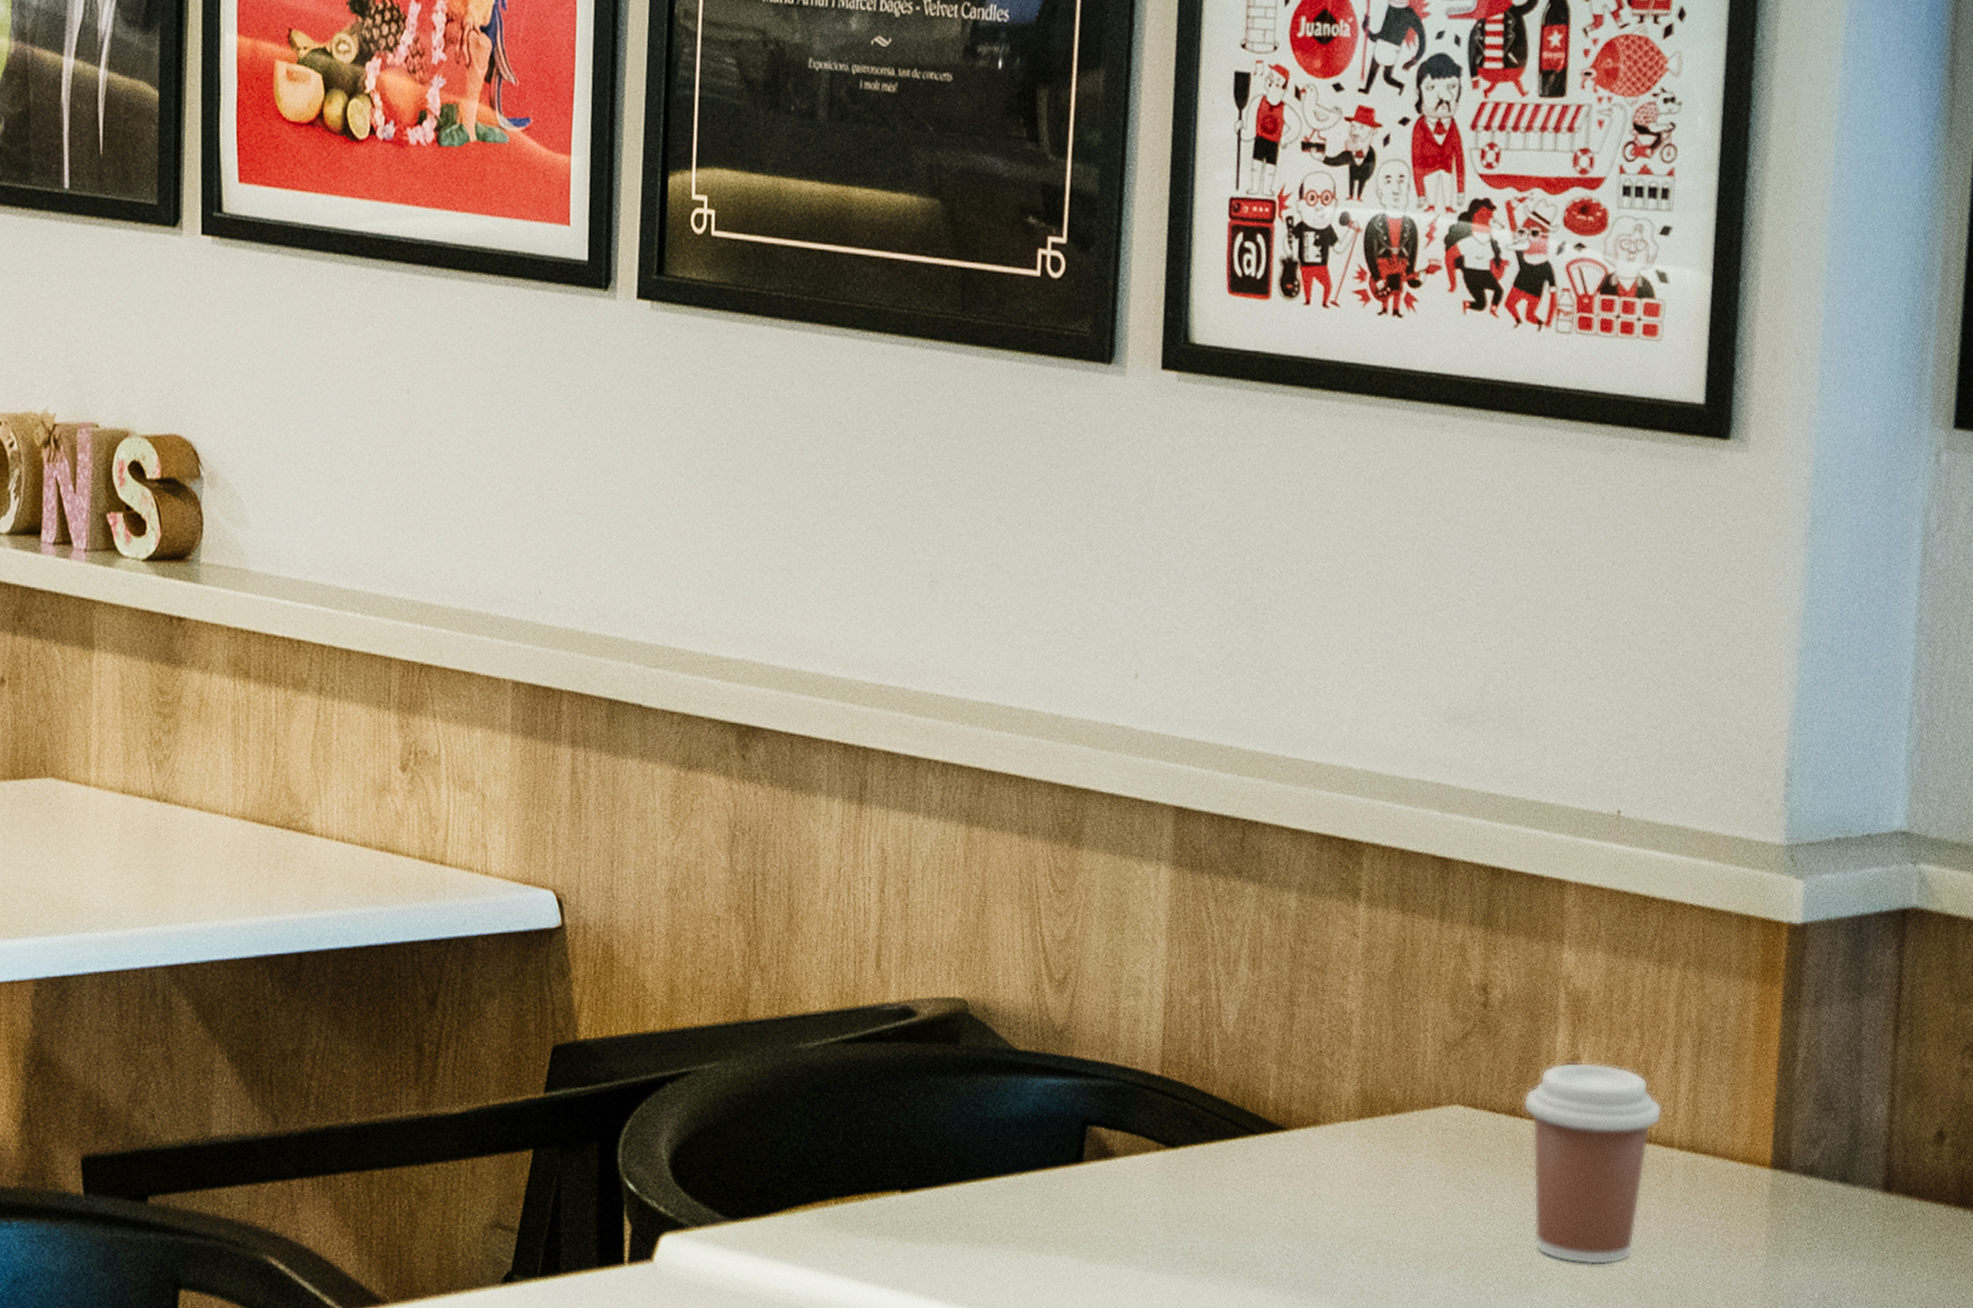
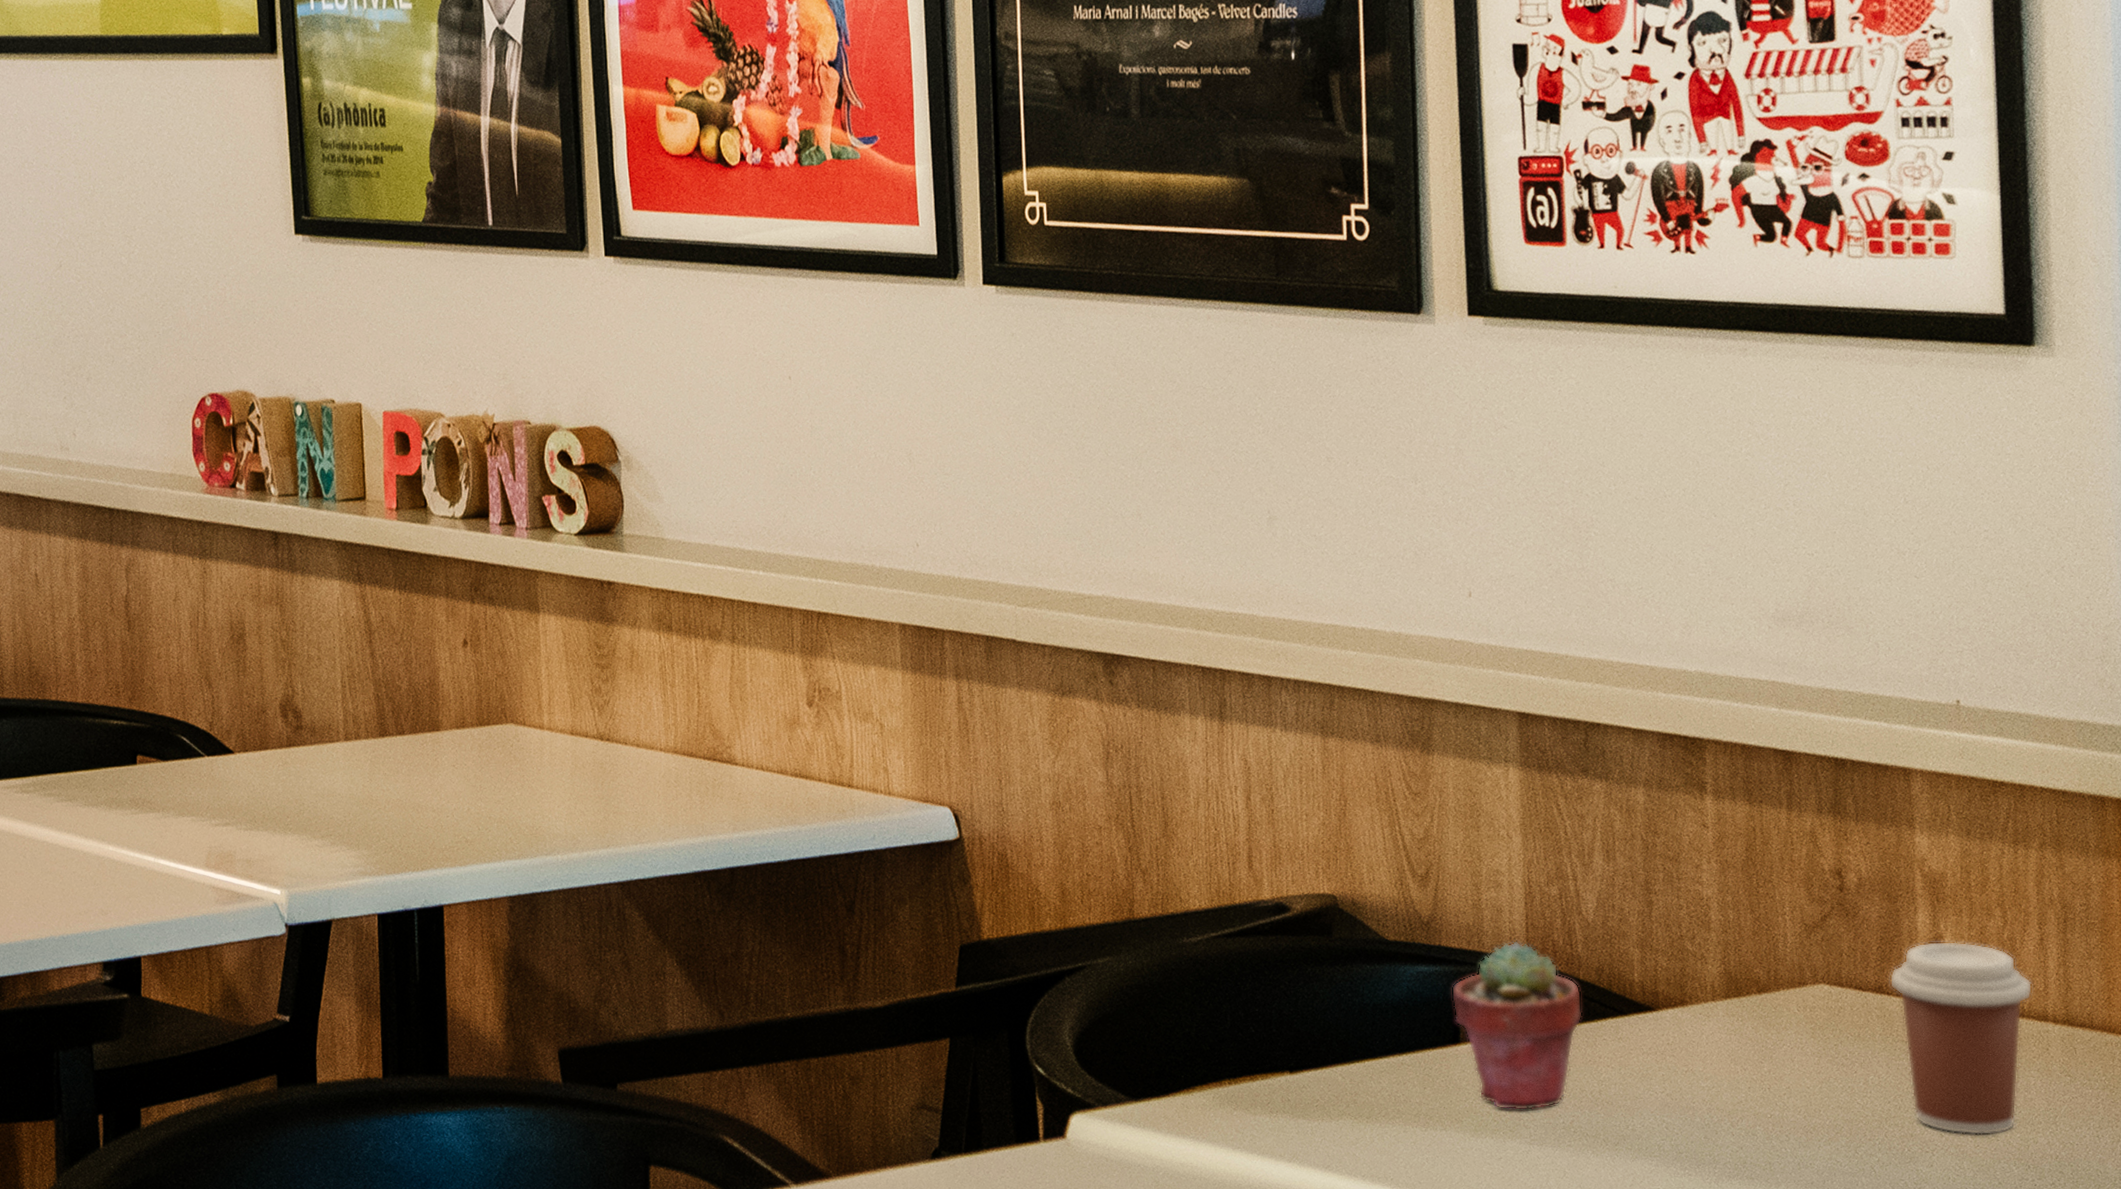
potted succulent: none [1078,1053,1214,1236] -> present [1451,941,1582,1111]

